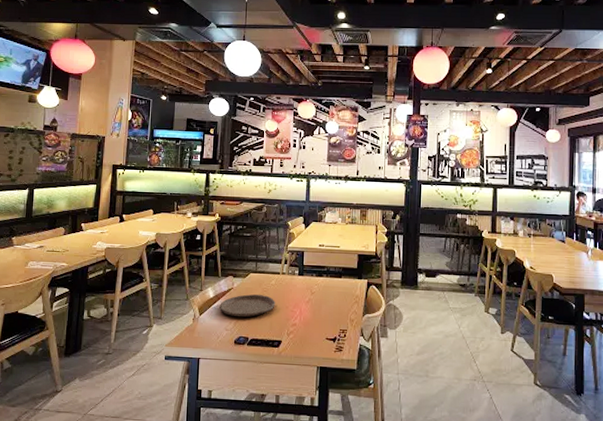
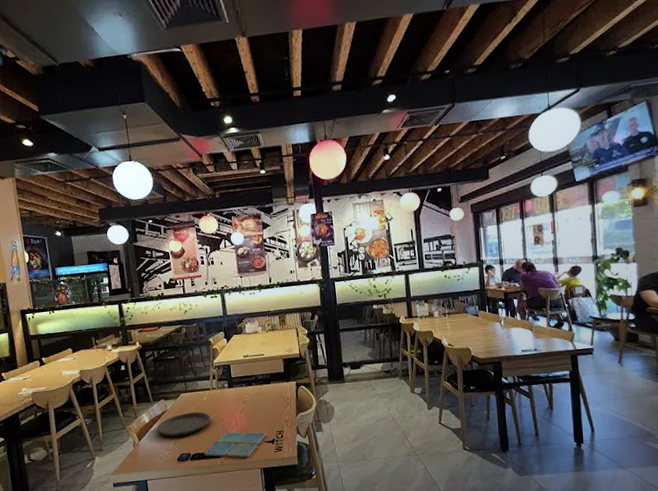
drink coaster: none [262,321,329,353] -> present [204,431,267,458]

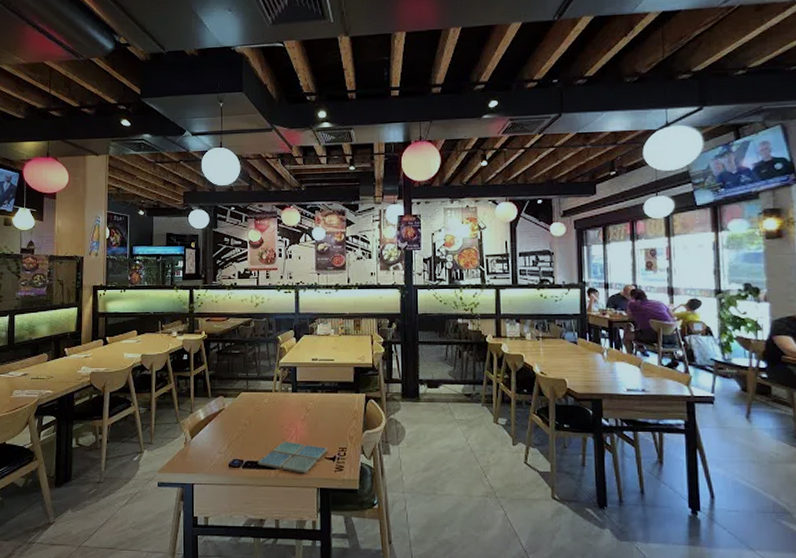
plate: present [156,411,211,437] -> none [211,415,269,438]

